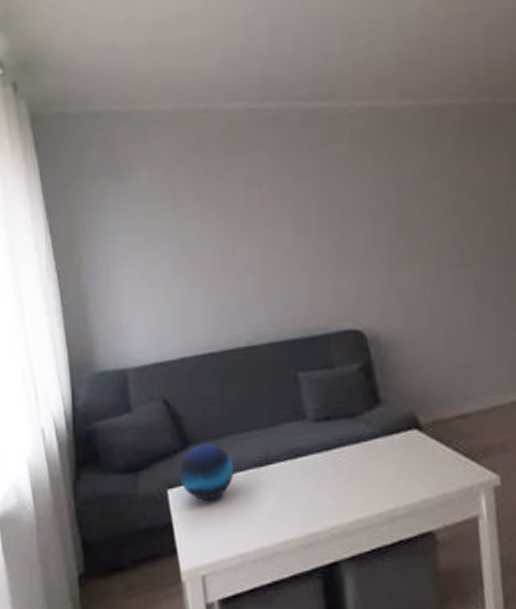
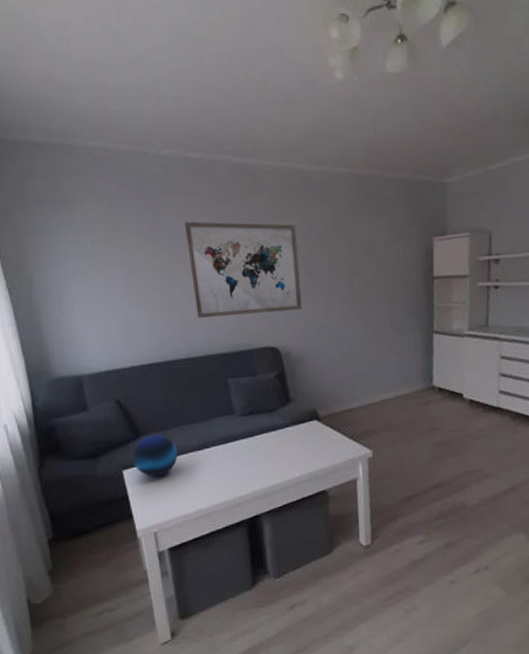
wall art: none [249,174,394,296] -> present [185,221,302,318]

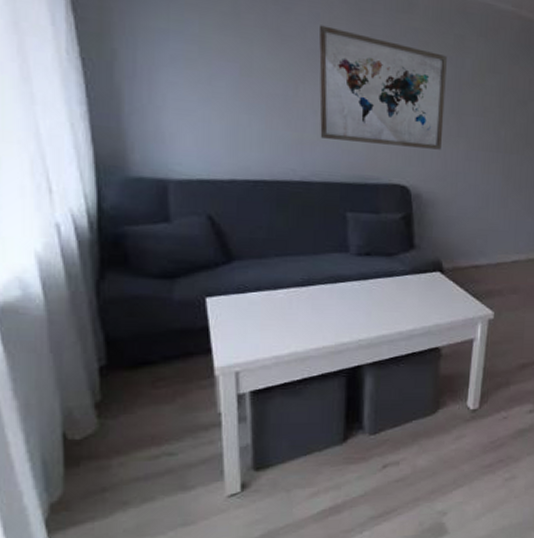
decorative orb: present [132,434,178,477] -> none [220,261,276,310]

